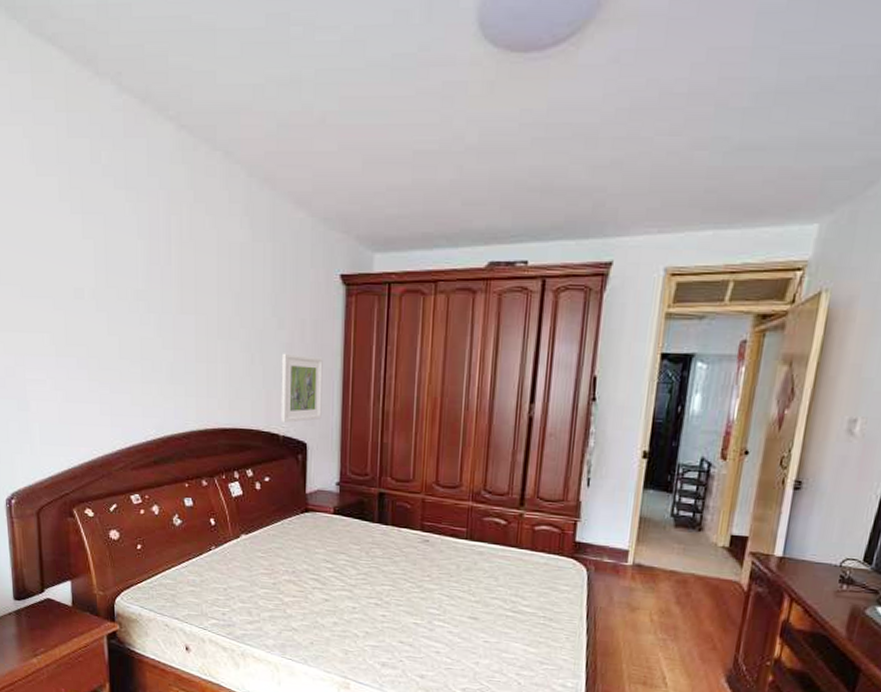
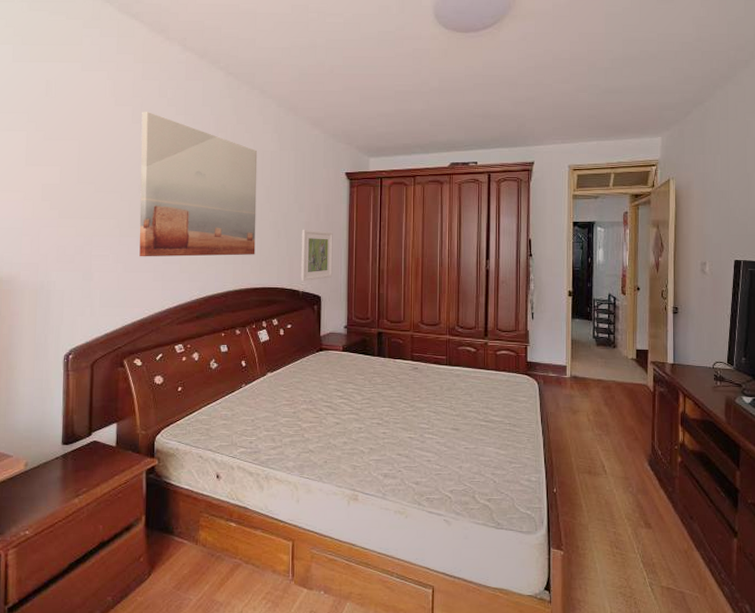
wall art: none [71,185,223,386] -> present [139,112,258,257]

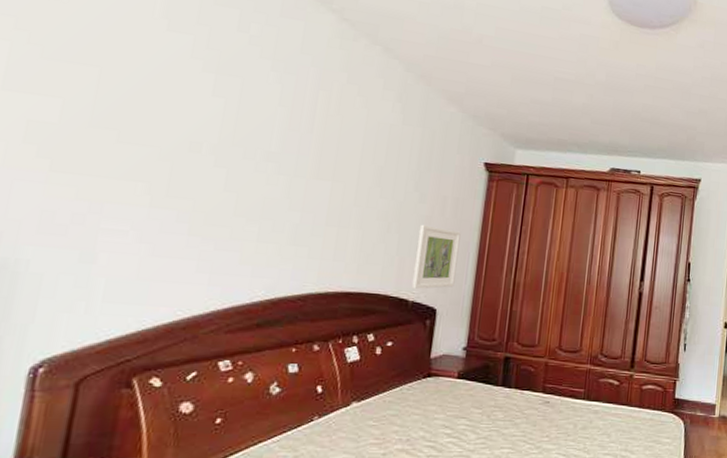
wall art: present [139,112,258,257] -> none [178,45,372,250]

